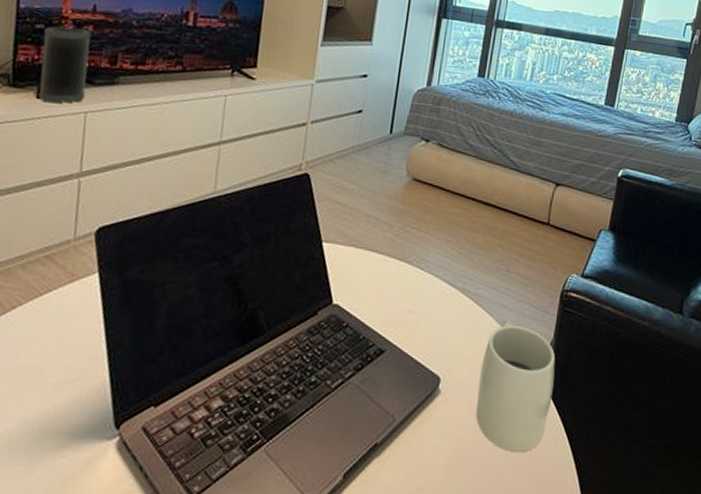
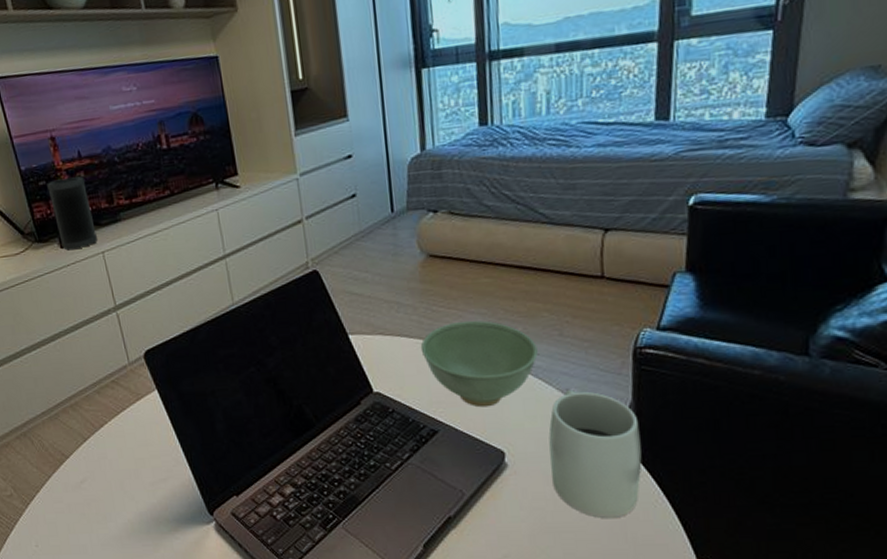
bowl: none [386,244,487,331] -> present [420,320,538,408]

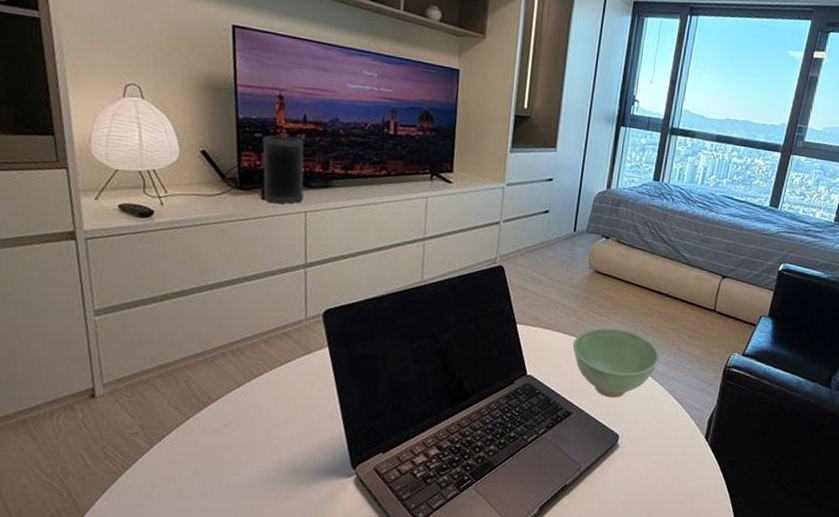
mug: present [548,389,642,519] -> none [649,391,718,495]

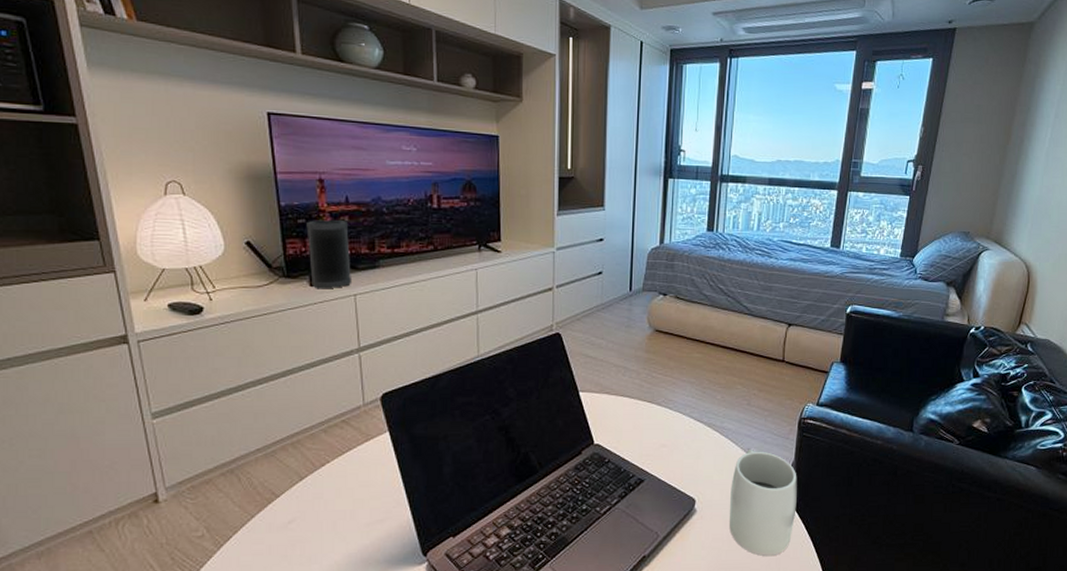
bowl: present [572,327,660,398] -> none [638,387,730,461]
mug: none [649,391,718,495] -> present [729,448,797,557]

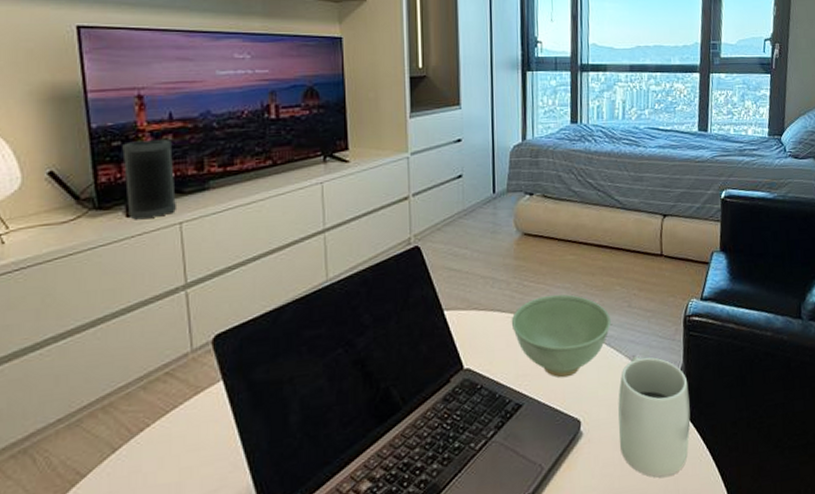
bowl: none [638,387,730,461] -> present [511,294,611,378]

